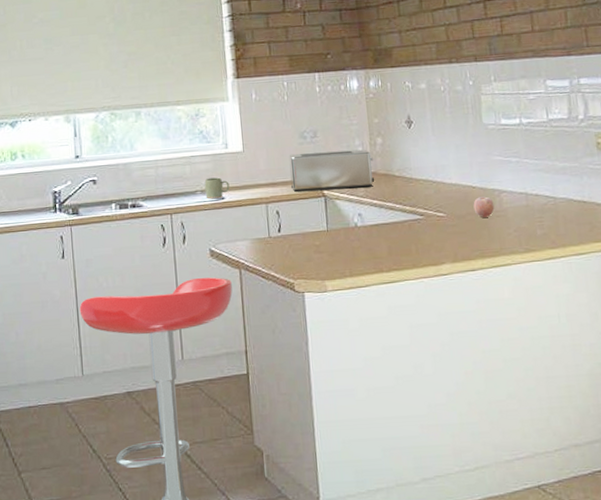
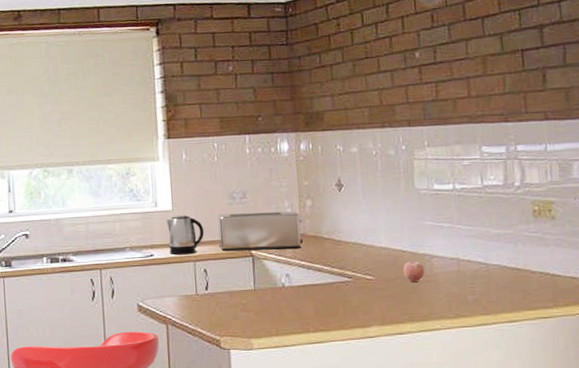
mug: present [204,177,230,199] -> none [133,235,158,256]
kettle: none [237,155,276,197] -> present [166,214,205,255]

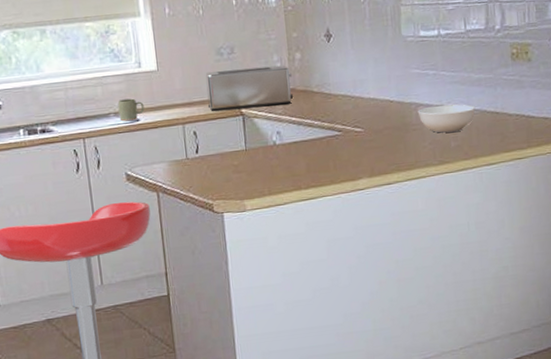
mug: none [133,235,158,256] -> present [117,98,145,122]
kettle: present [166,214,205,255] -> none [151,74,192,118]
fruit: present [403,261,425,282] -> none [390,110,411,132]
bowl: none [431,258,495,286] -> present [417,104,476,133]

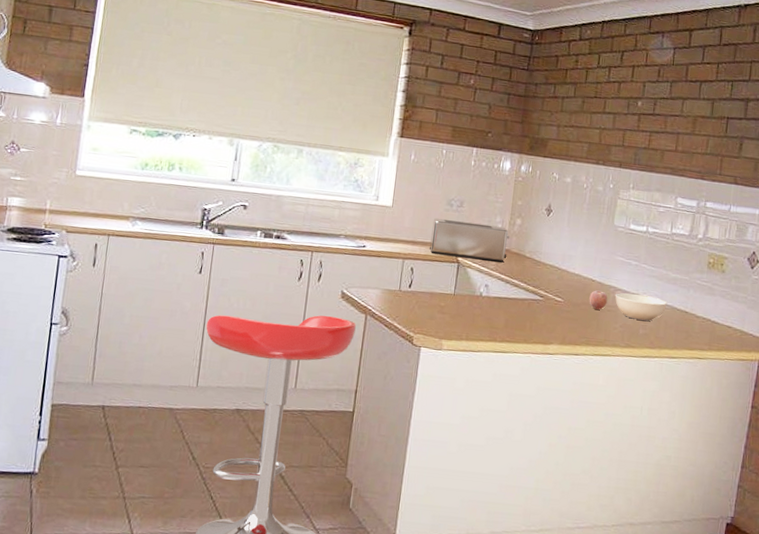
mug: present [117,98,145,122] -> none [348,224,373,246]
fruit: none [390,110,411,132] -> present [589,290,608,310]

